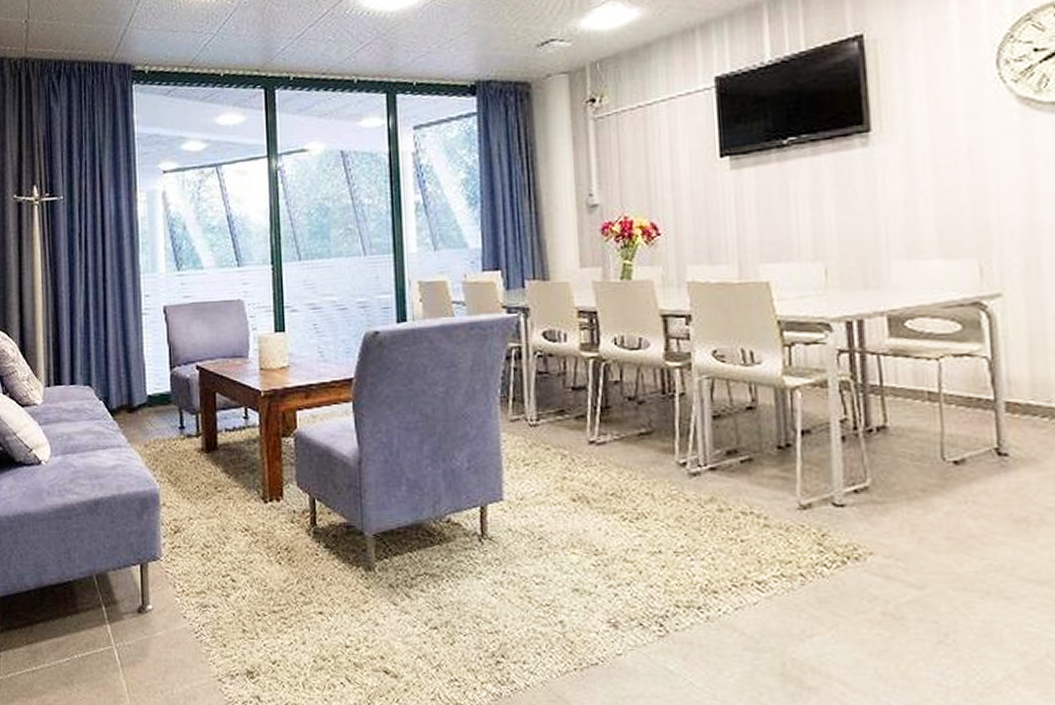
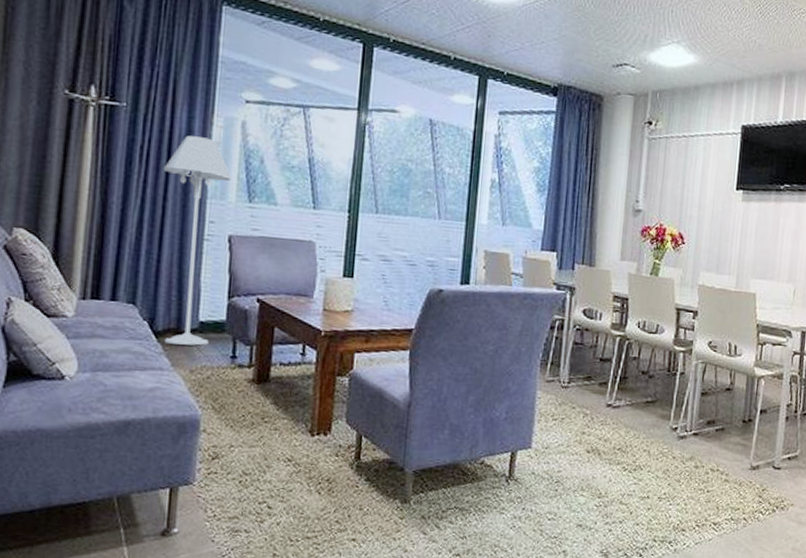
floor lamp: none [100,214,160,421] -> present [163,135,232,346]

